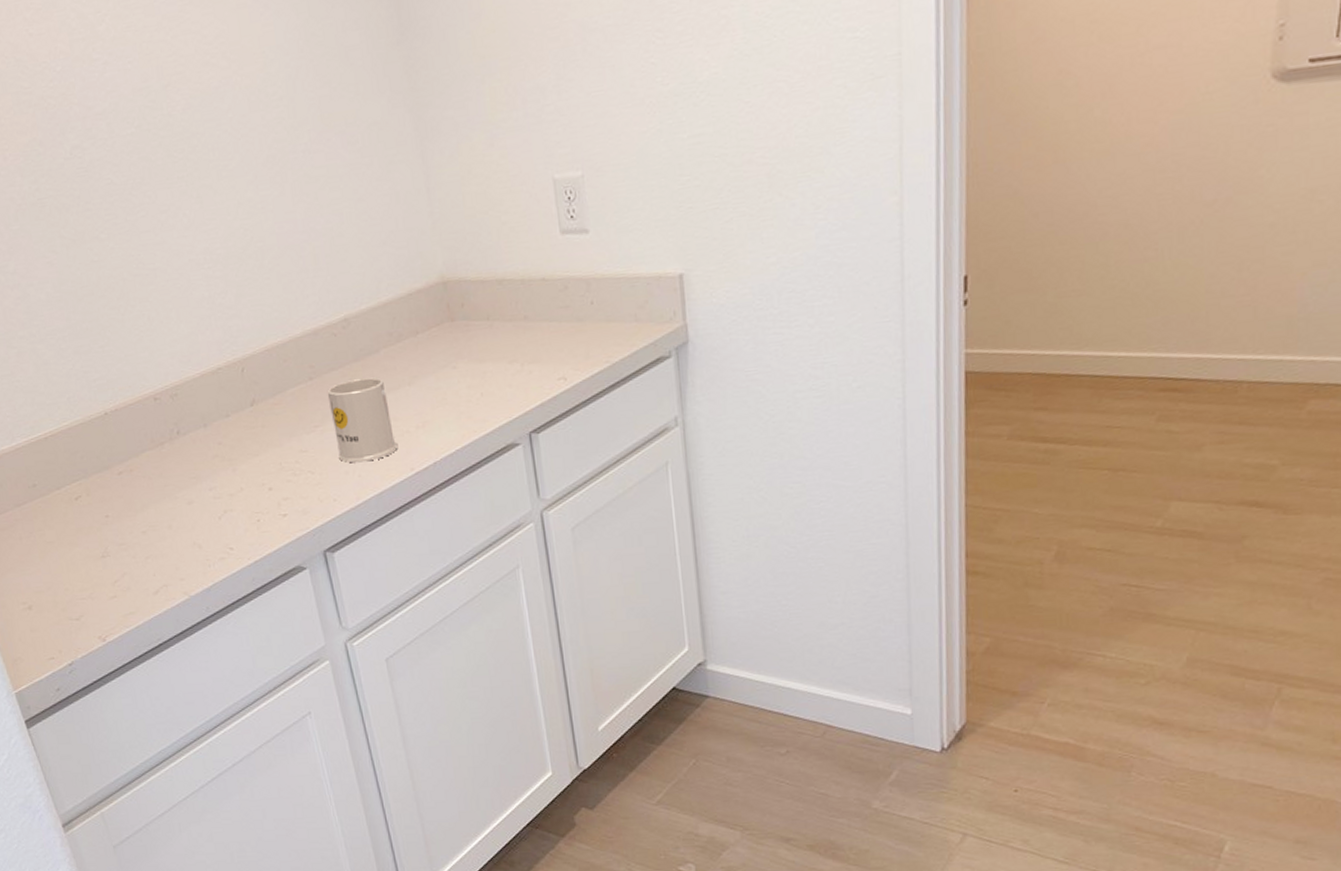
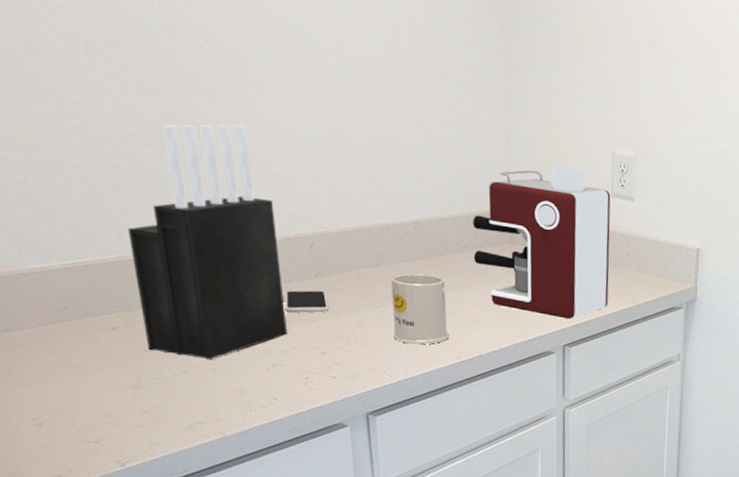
knife block: none [75,255,233,517] -> present [128,124,288,360]
smartphone: none [223,419,270,451] -> present [284,290,330,314]
coffee maker: none [404,207,576,400] -> present [473,164,611,319]

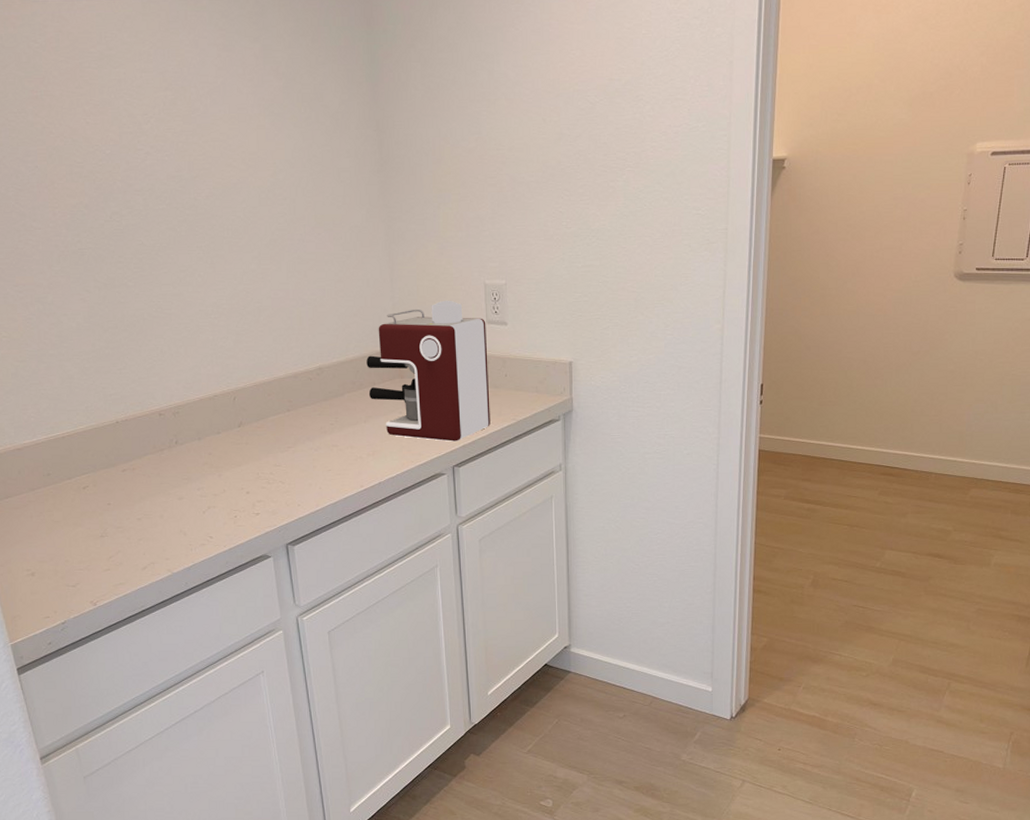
knife block: present [128,124,288,360] -> none [93,304,219,508]
smartphone: present [284,290,330,314] -> none [214,437,252,461]
mug: present [391,273,448,345] -> none [300,414,351,478]

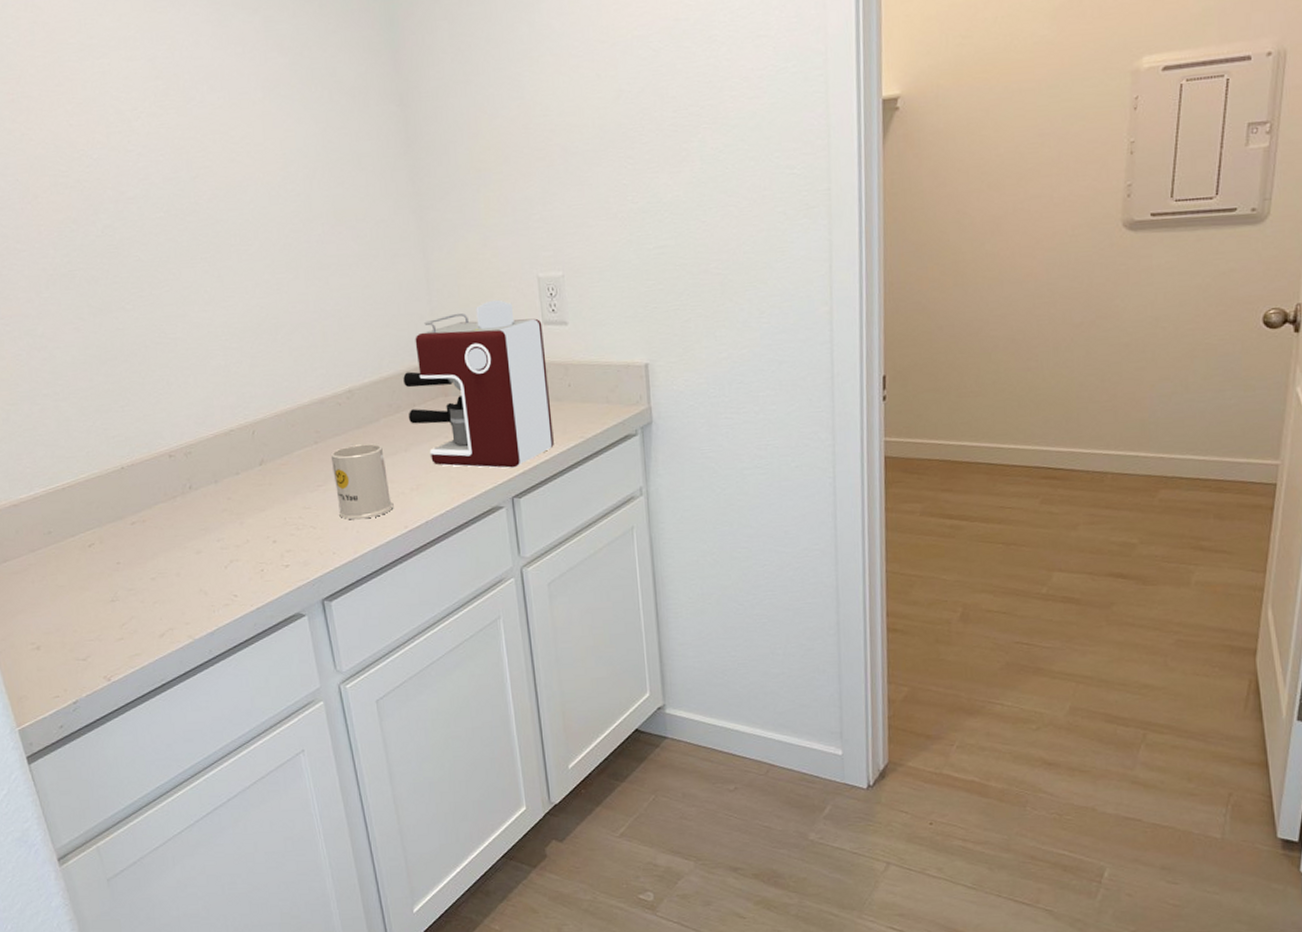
mug: none [300,414,351,478] -> present [330,443,393,520]

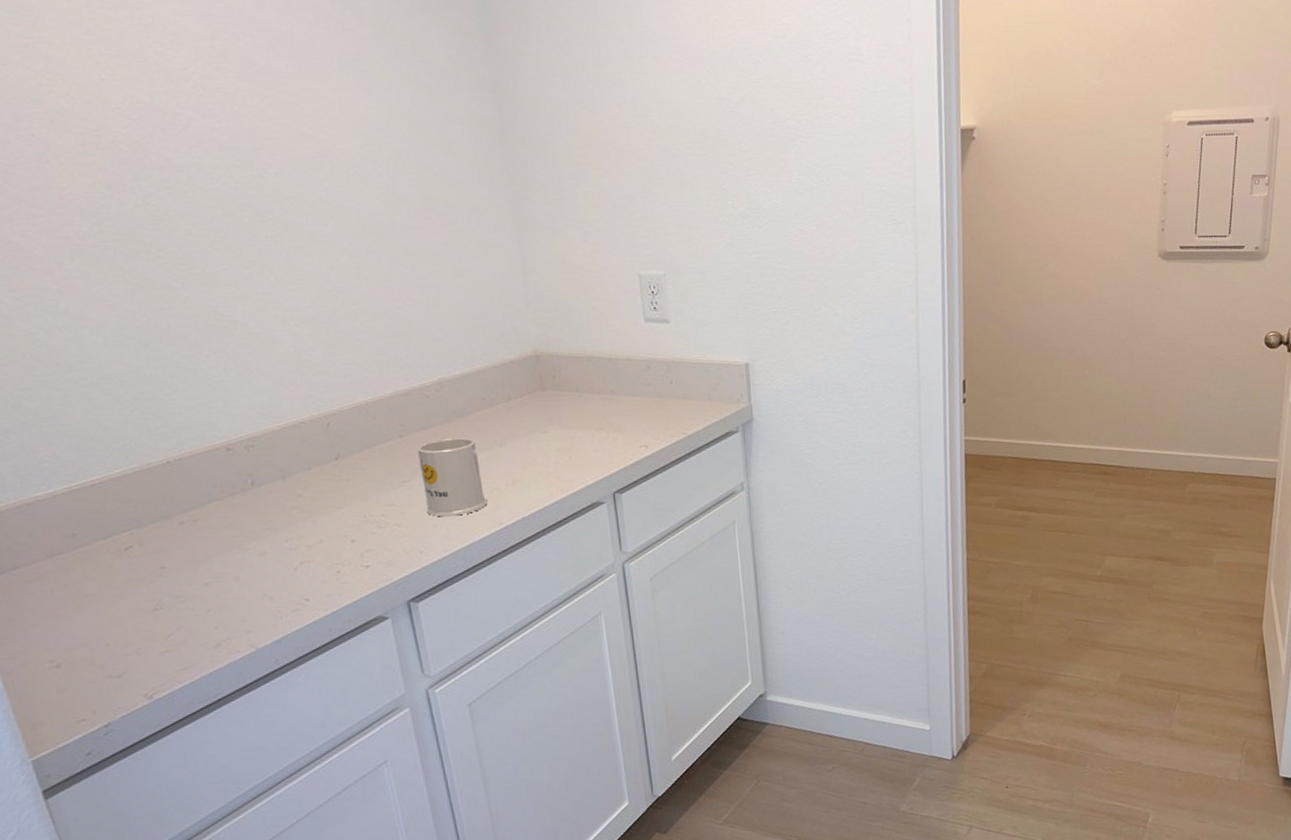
coffee maker: present [403,300,554,468] -> none [497,295,656,464]

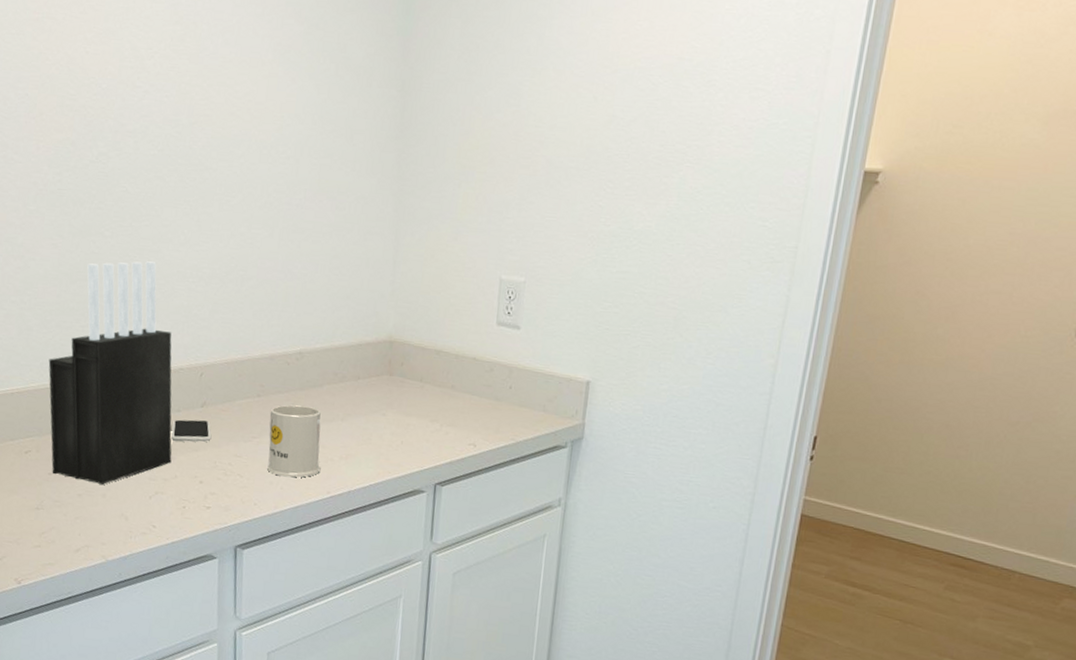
knife block: none [132,309,313,568] -> present [48,261,172,485]
smartphone: none [304,473,355,503] -> present [171,419,212,443]

